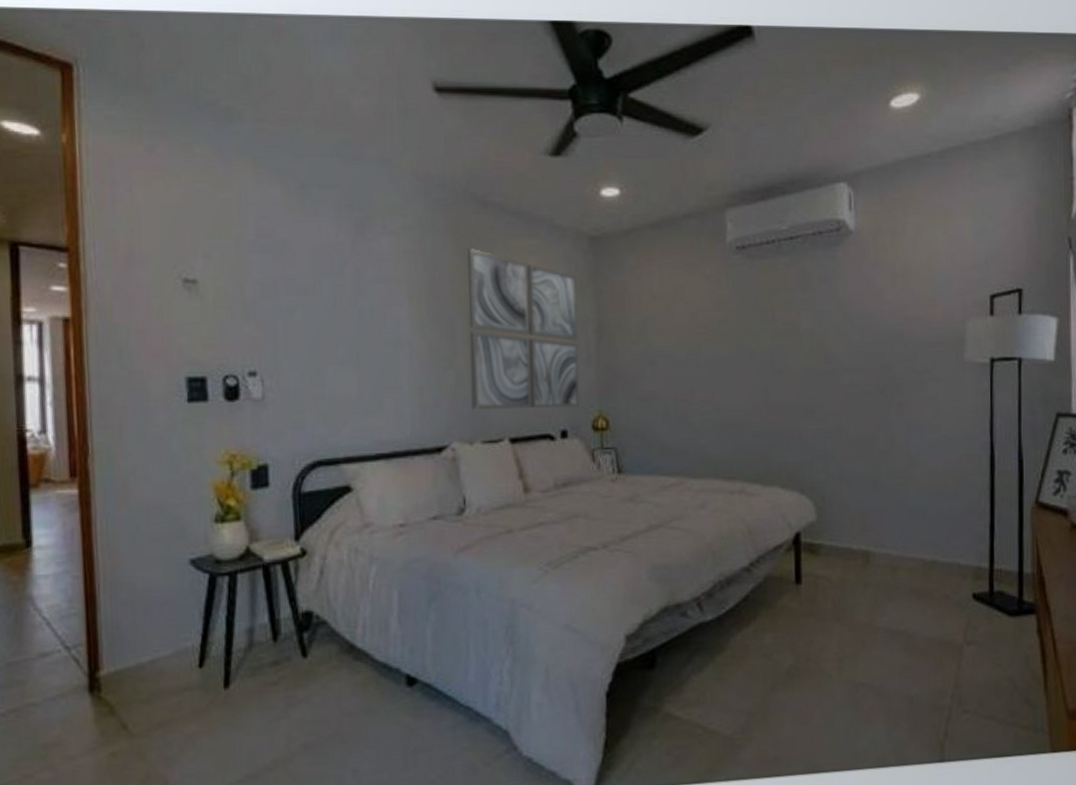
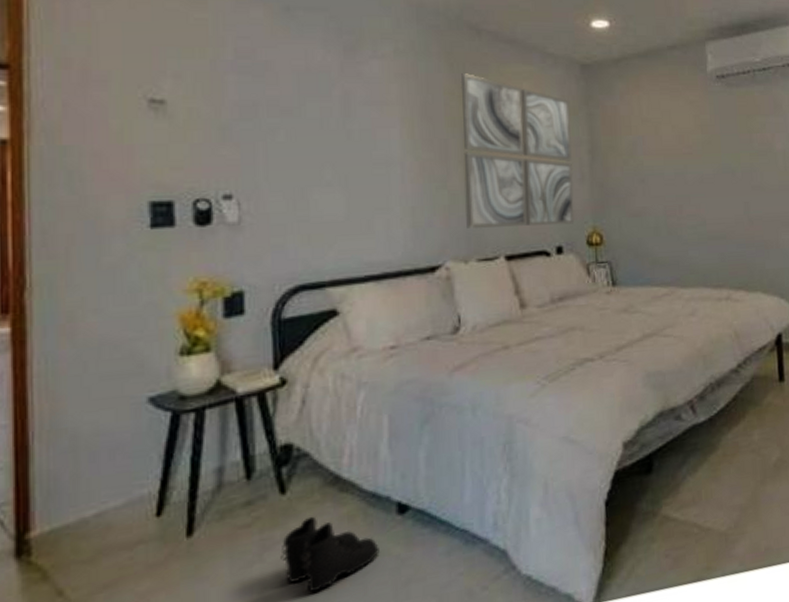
boots: none [303,680,390,751] -> present [280,516,379,593]

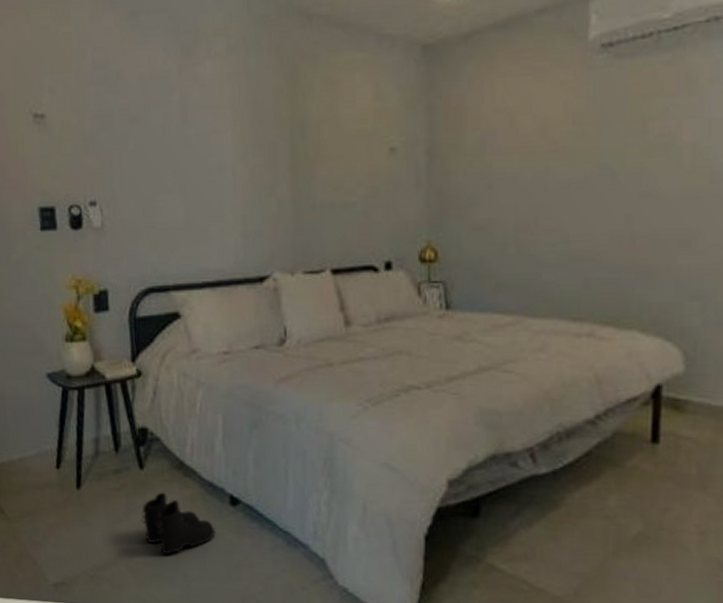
wall art: present [460,73,575,230] -> none [290,67,408,240]

